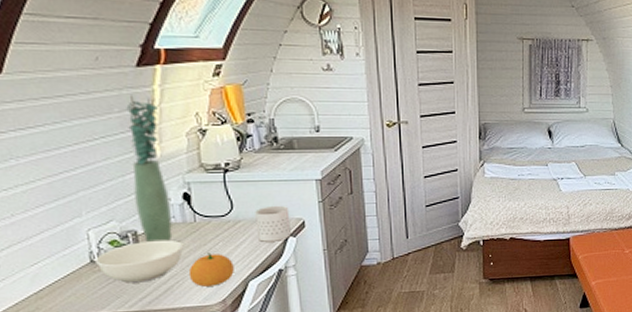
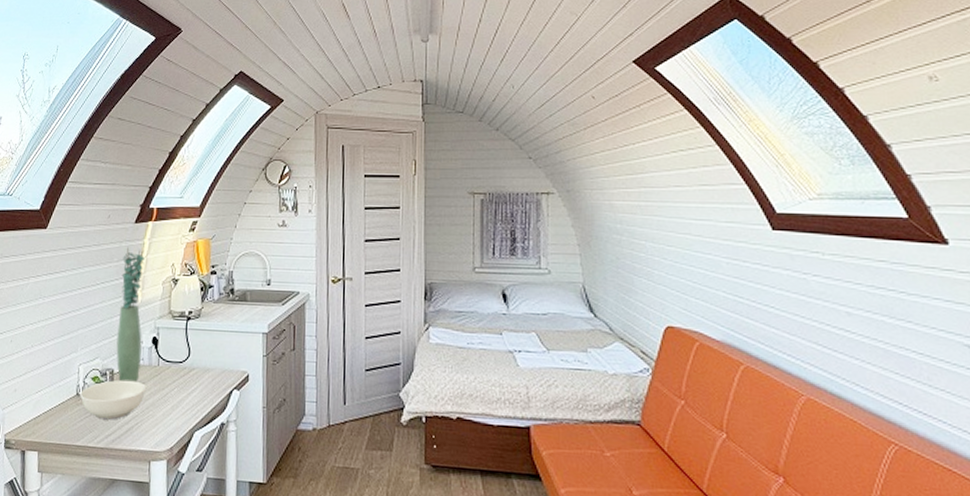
fruit: present [188,253,234,287] -> none [146,397,184,432]
mug: present [255,205,291,242] -> none [206,355,237,393]

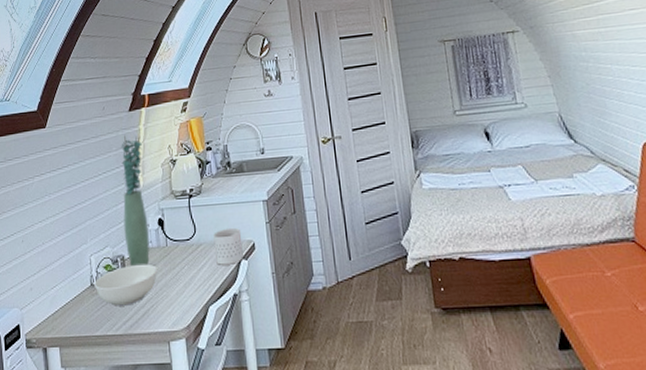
mug: none [206,355,237,393] -> present [213,227,243,265]

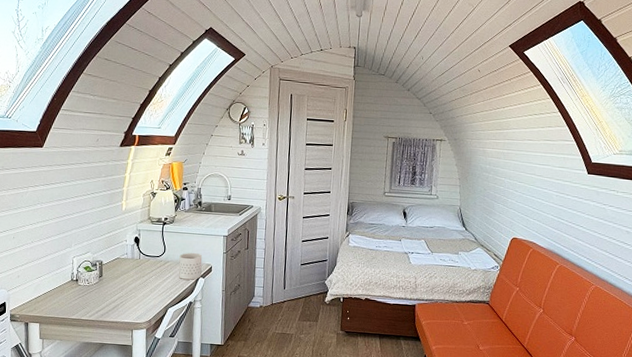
bowl: present [94,263,157,306] -> none [74,269,129,300]
vase: present [121,135,150,266] -> none [104,166,128,271]

